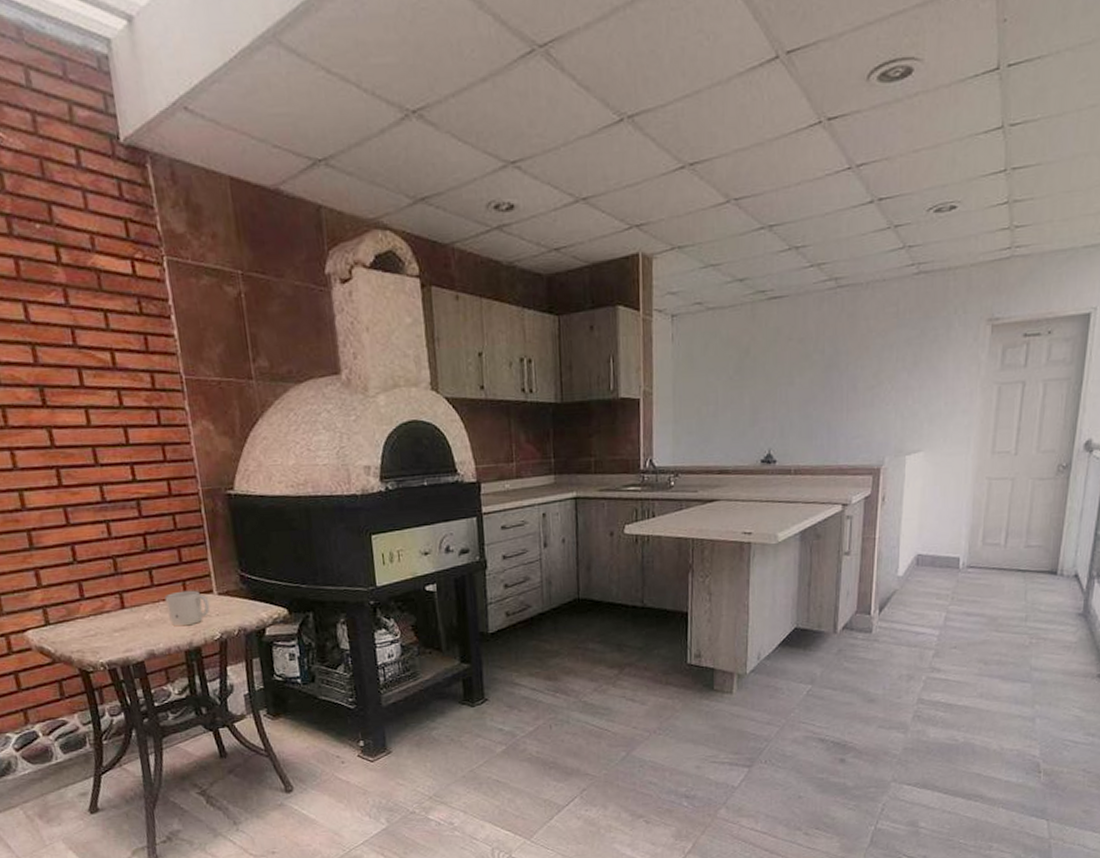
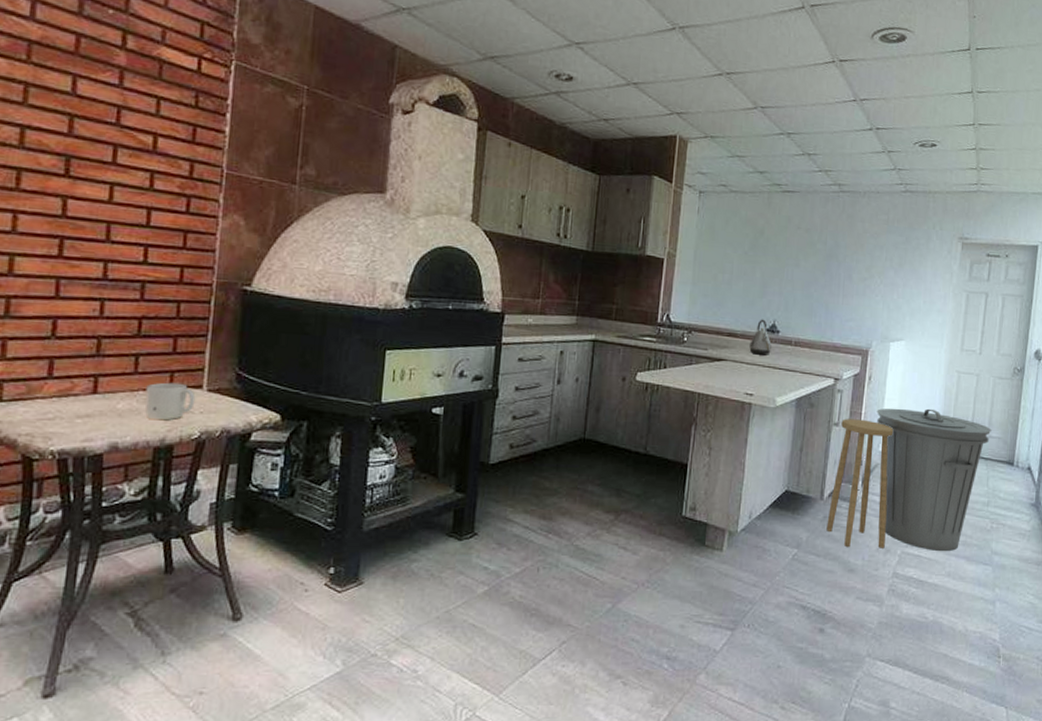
kettle: none [743,449,768,490] -> present [749,319,772,355]
stool: none [842,544,913,679] -> present [826,419,894,548]
trash can: none [893,523,1030,673] -> present [876,408,992,551]

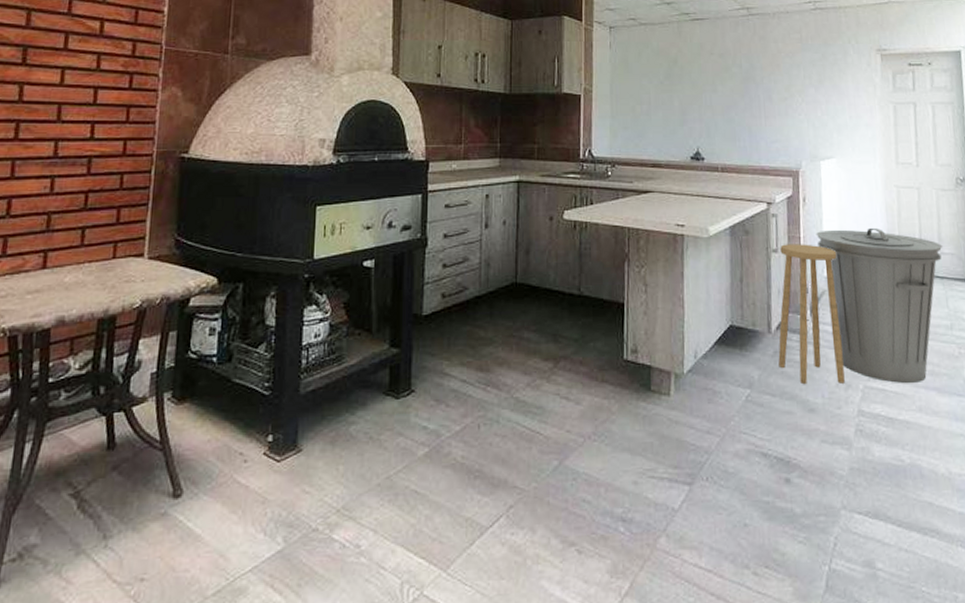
mug: present [144,382,196,421] -> none [90,252,137,292]
kettle: present [749,319,772,355] -> none [675,147,698,184]

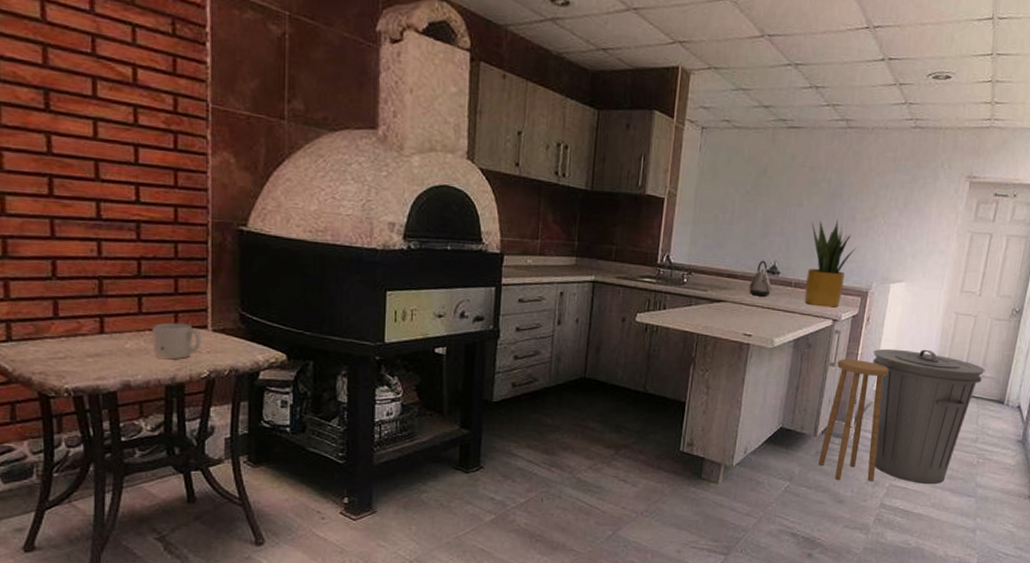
mug: none [90,252,137,292] -> present [152,322,202,360]
kettle: none [675,147,698,184] -> present [749,260,771,297]
planter: none [729,101,778,190] -> present [804,219,856,308]

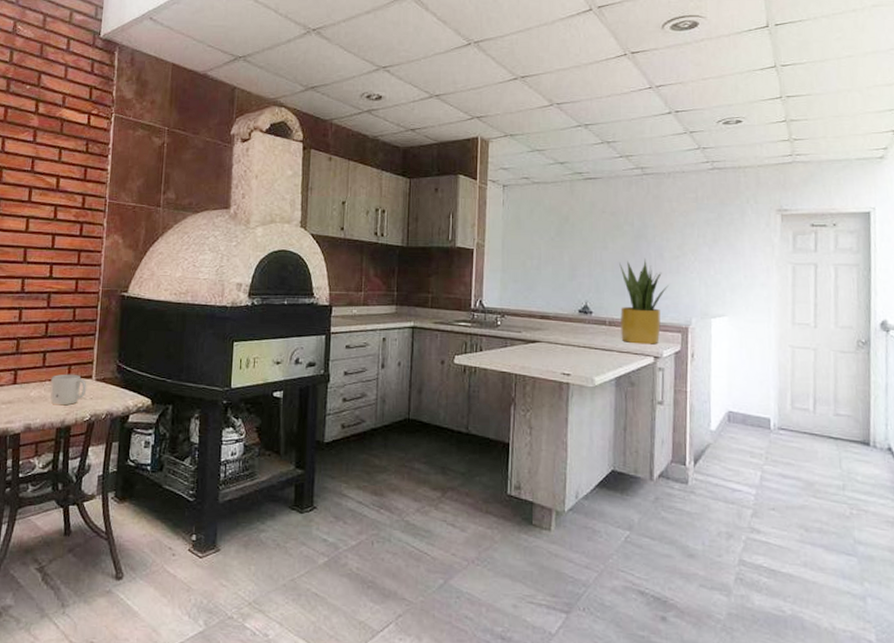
kettle: present [749,260,771,297] -> none [563,301,585,336]
stool: present [818,359,889,481] -> none [659,397,727,533]
trash can: present [873,348,985,484] -> none [703,385,839,538]

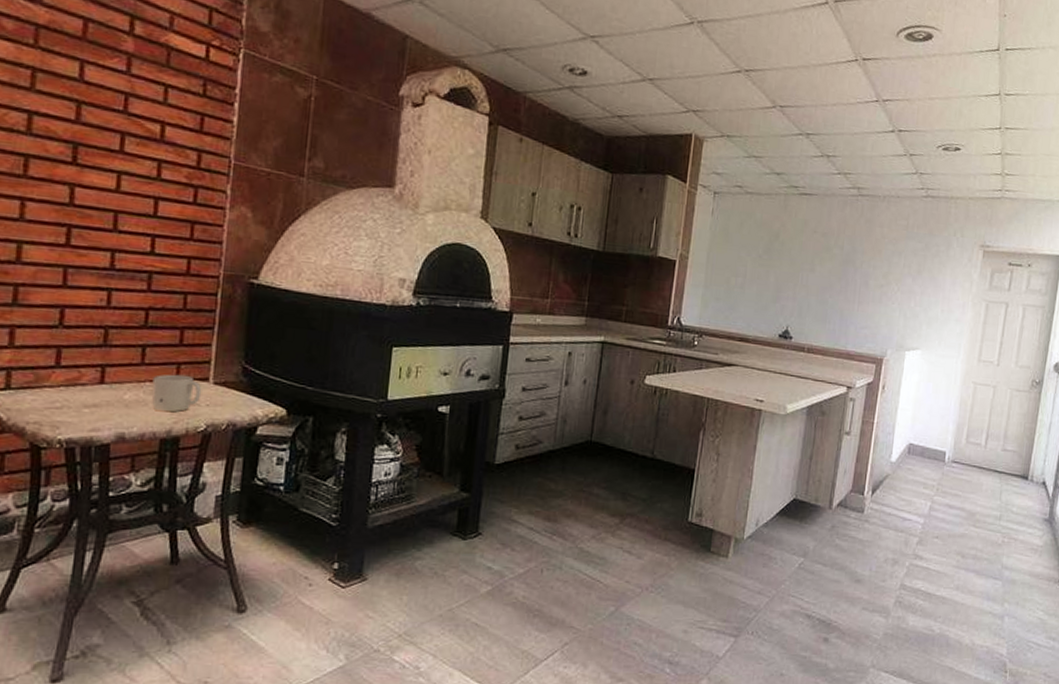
planter: present [619,259,669,345] -> none [817,285,870,375]

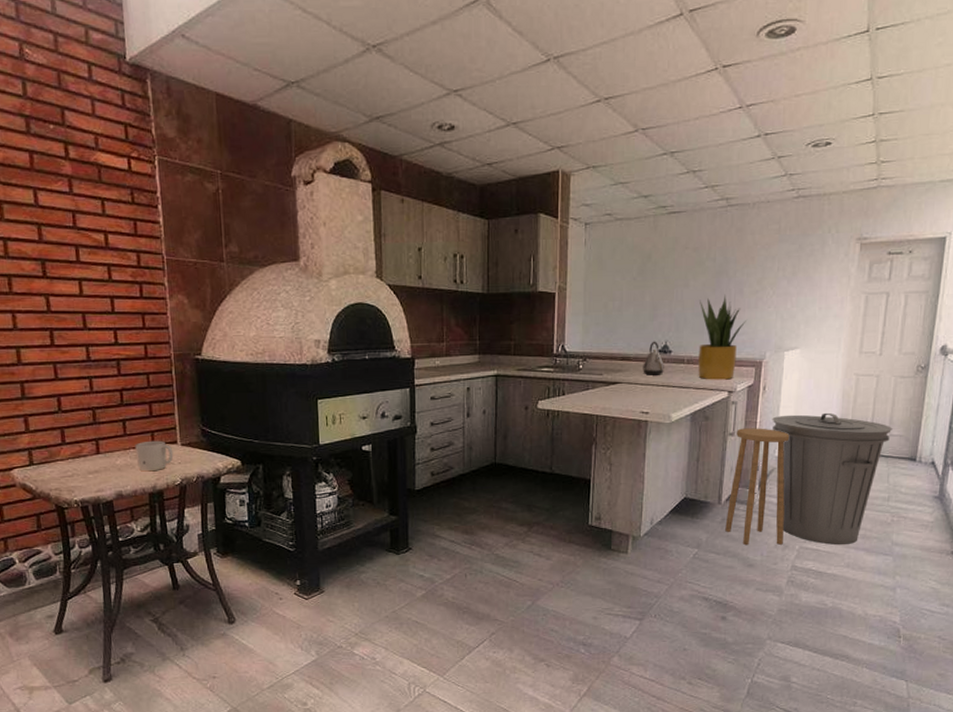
kettle: none [761,324,784,362] -> present [643,341,664,375]
planter: none [817,285,870,375] -> present [698,295,746,380]
stool: none [834,428,906,560] -> present [725,428,790,546]
trash can: none [889,418,1007,564] -> present [772,412,893,545]

